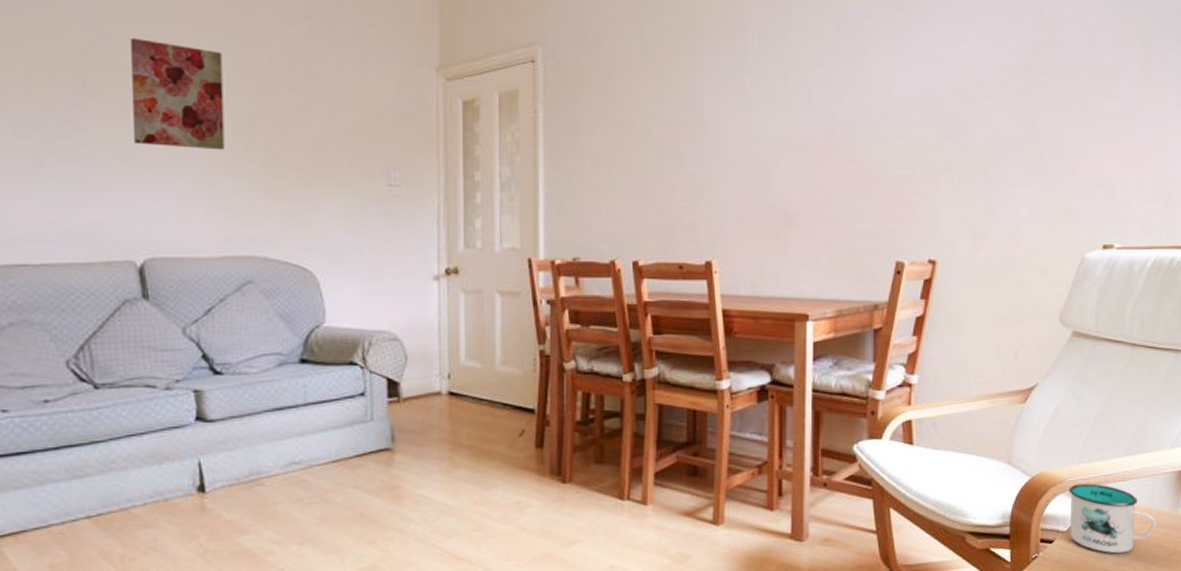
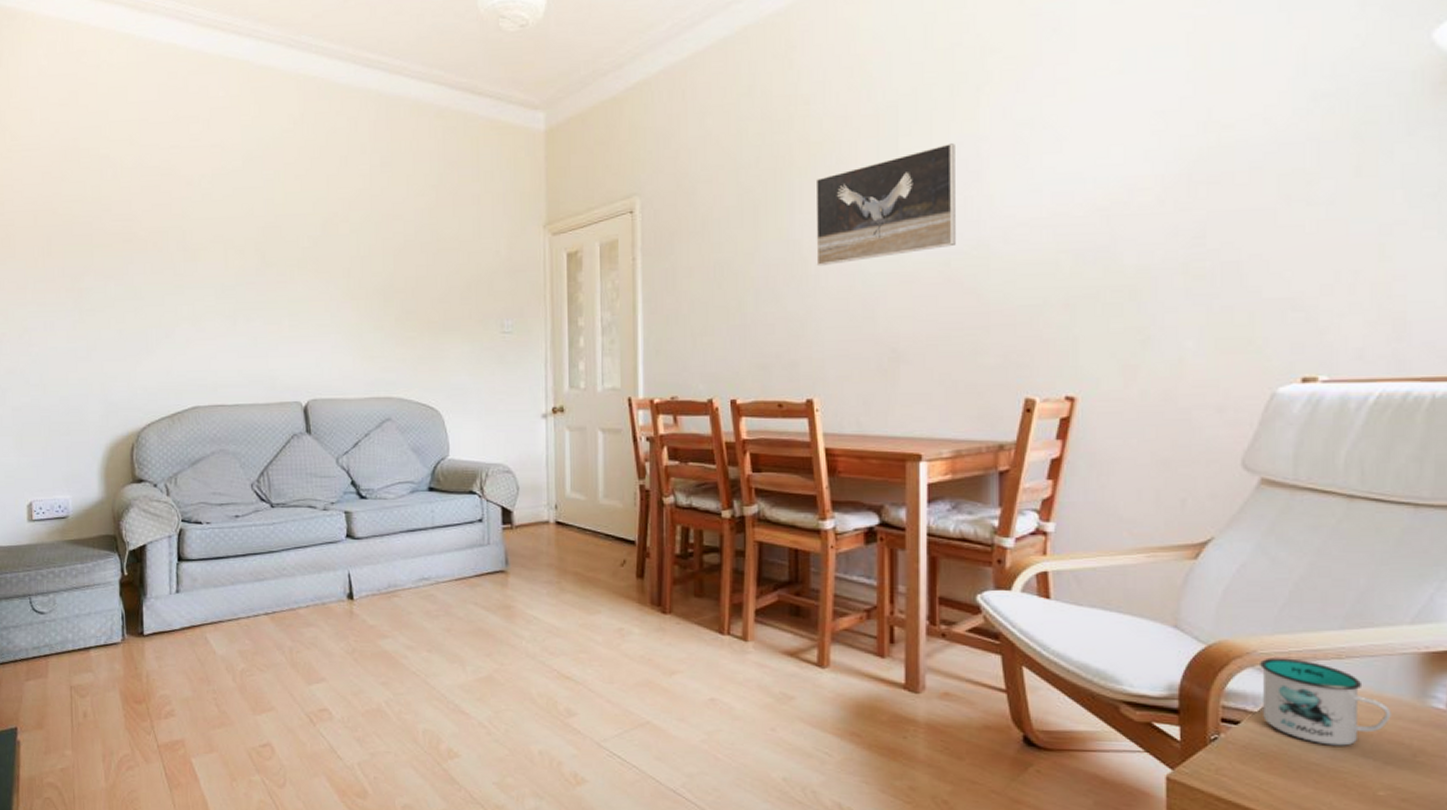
wall art: present [129,37,225,151] -> none [297,216,369,307]
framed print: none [716,16,842,130] -> present [815,142,956,267]

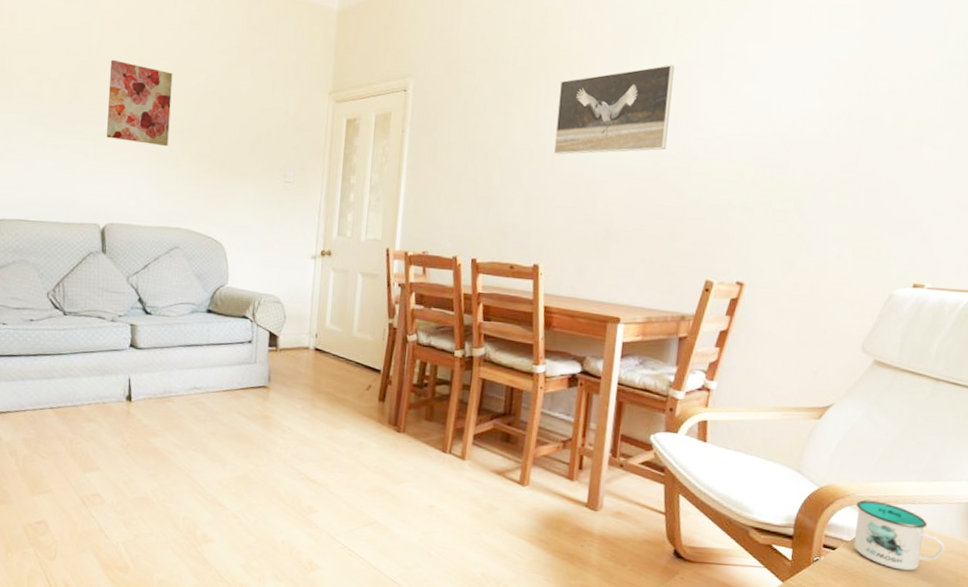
wall art: none [297,216,369,307] -> present [107,59,173,147]

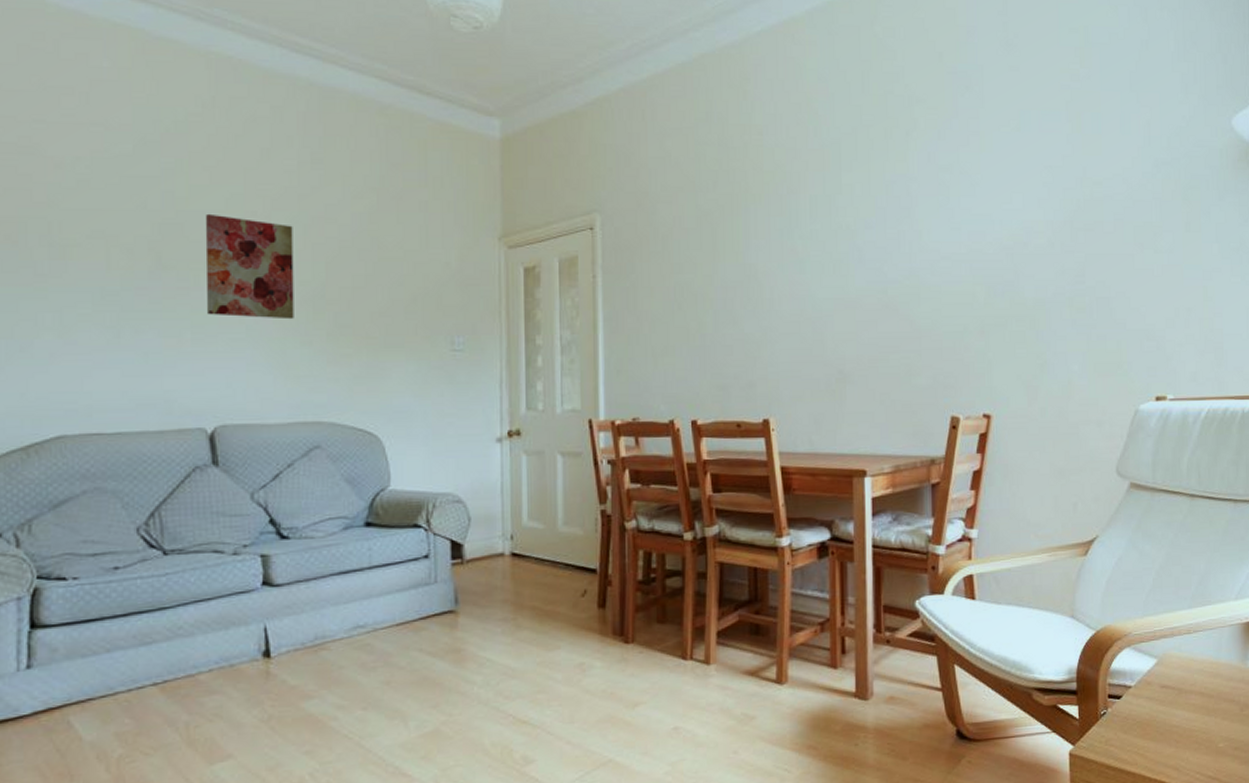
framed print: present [553,64,675,155] -> none [769,180,892,290]
mug: present [854,500,946,571] -> none [1134,636,1225,709]

